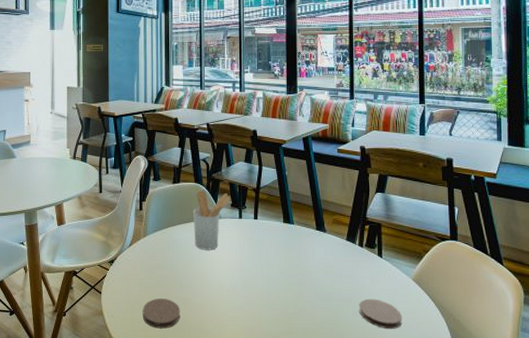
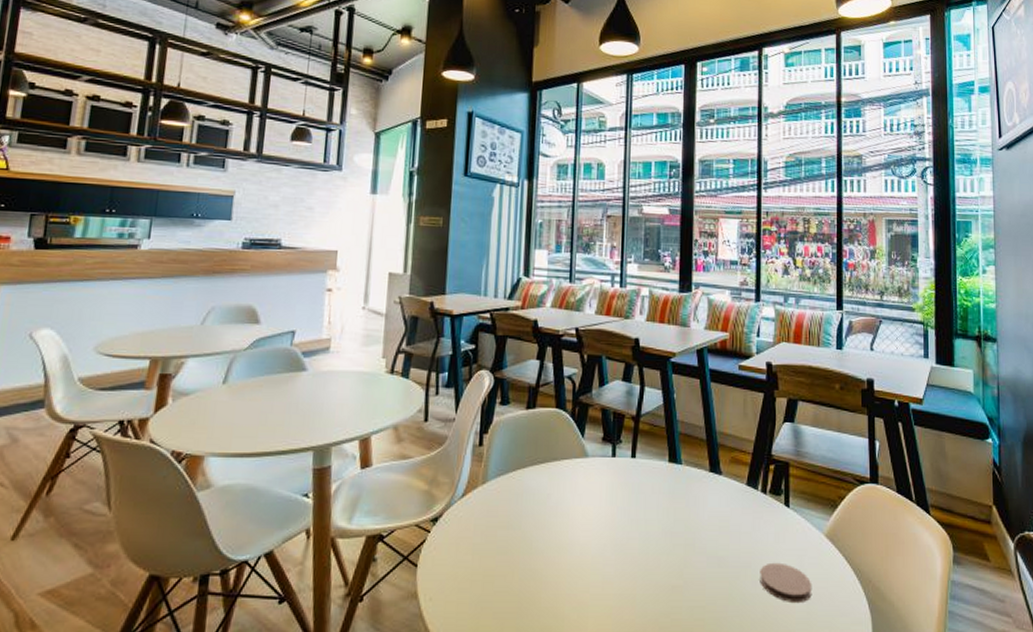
coaster: present [142,298,180,329] -> none [473,570,527,615]
utensil holder: present [193,191,231,250] -> none [551,419,602,501]

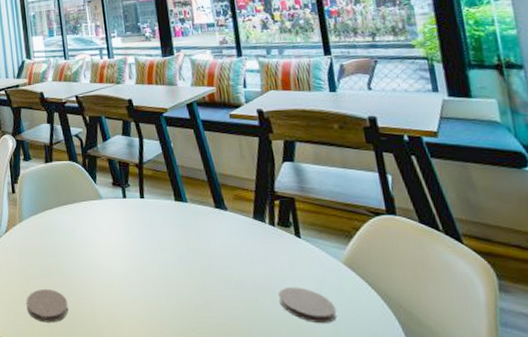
coaster: none [473,570,527,615] -> present [26,288,69,323]

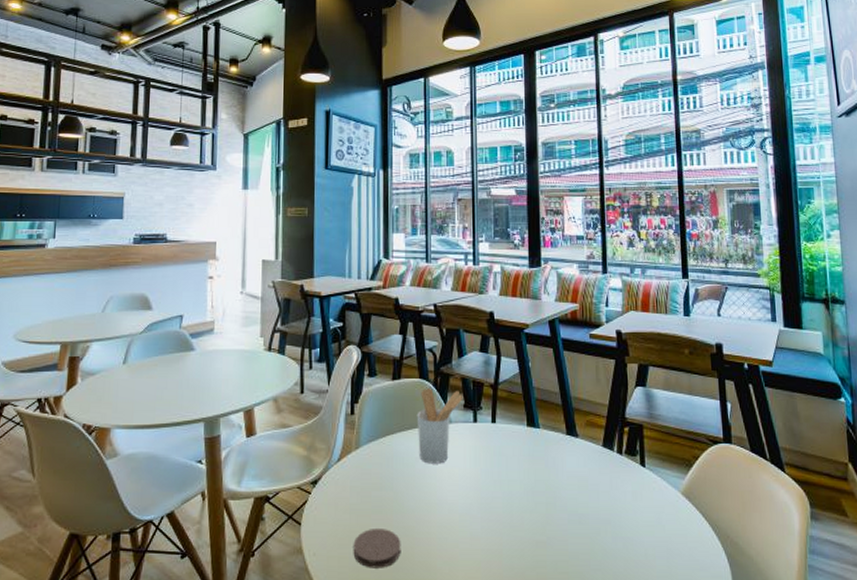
utensil holder: none [70,169,111,235] -> present [417,388,463,464]
coaster: present [278,287,337,323] -> none [619,519,672,557]

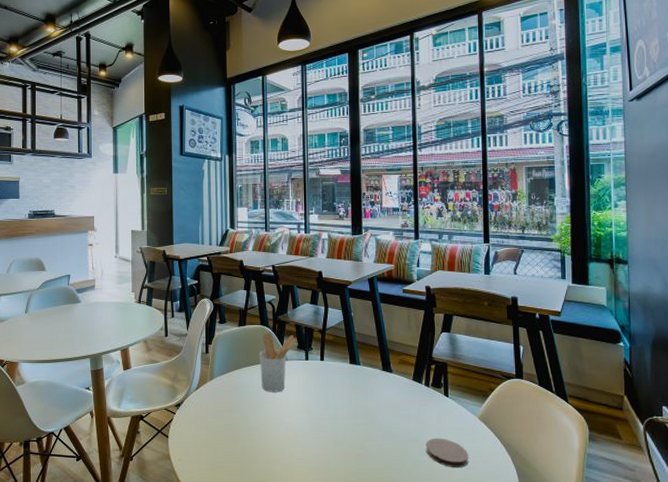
coaster: present [353,527,401,568] -> none [210,440,248,471]
coaster: none [619,519,672,557] -> present [426,438,469,467]

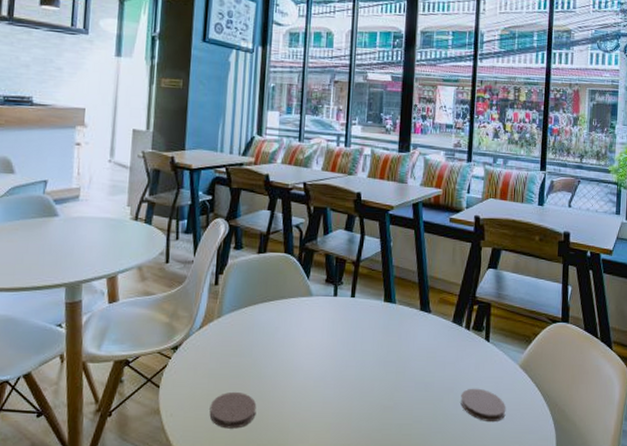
coaster: none [210,440,248,471] -> present [209,391,257,429]
utensil holder: present [259,333,297,392] -> none [279,263,326,334]

